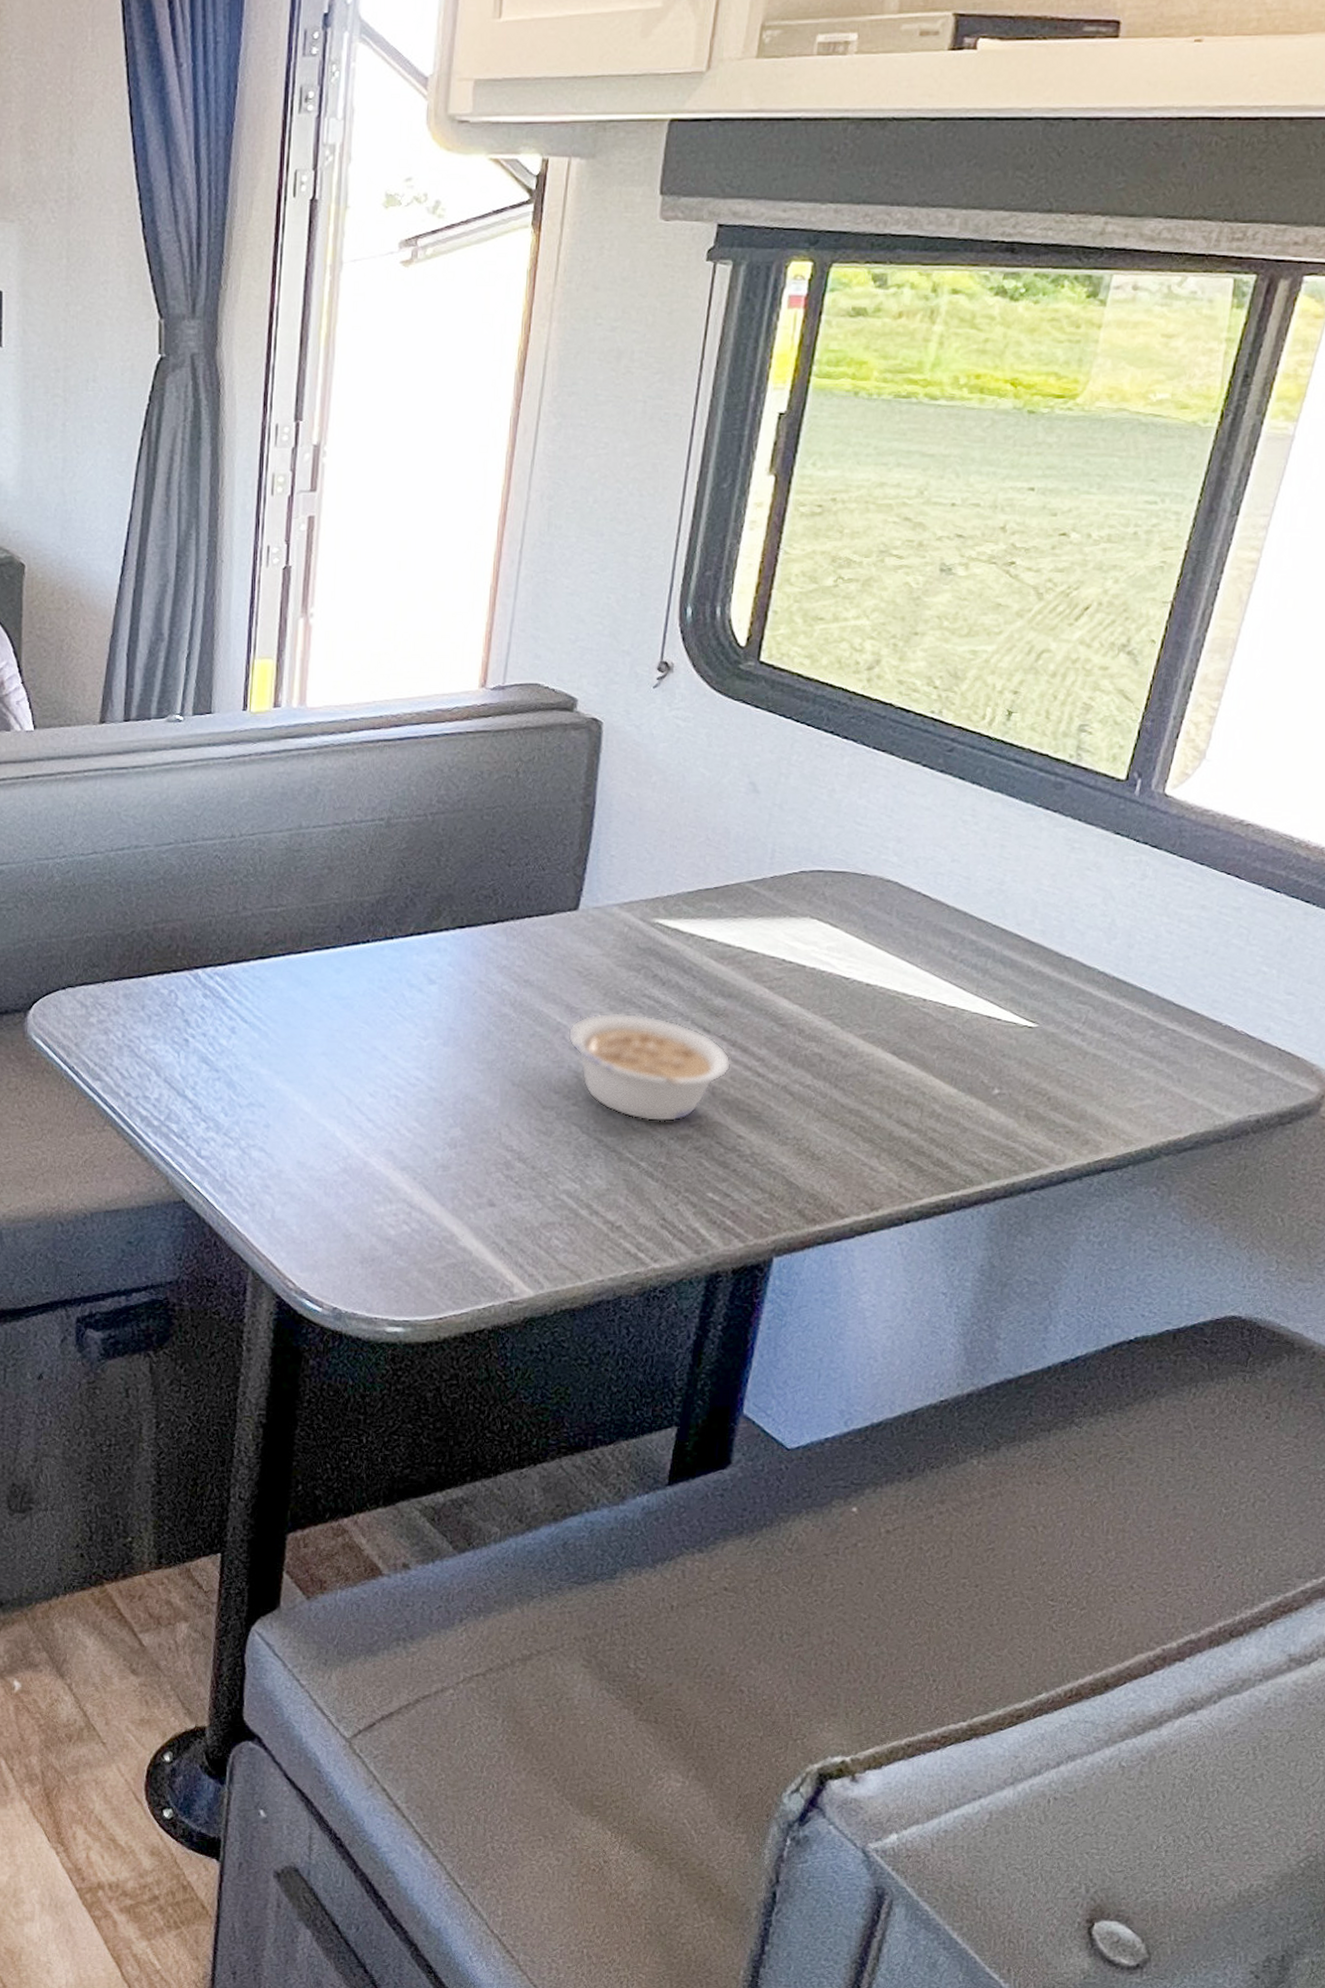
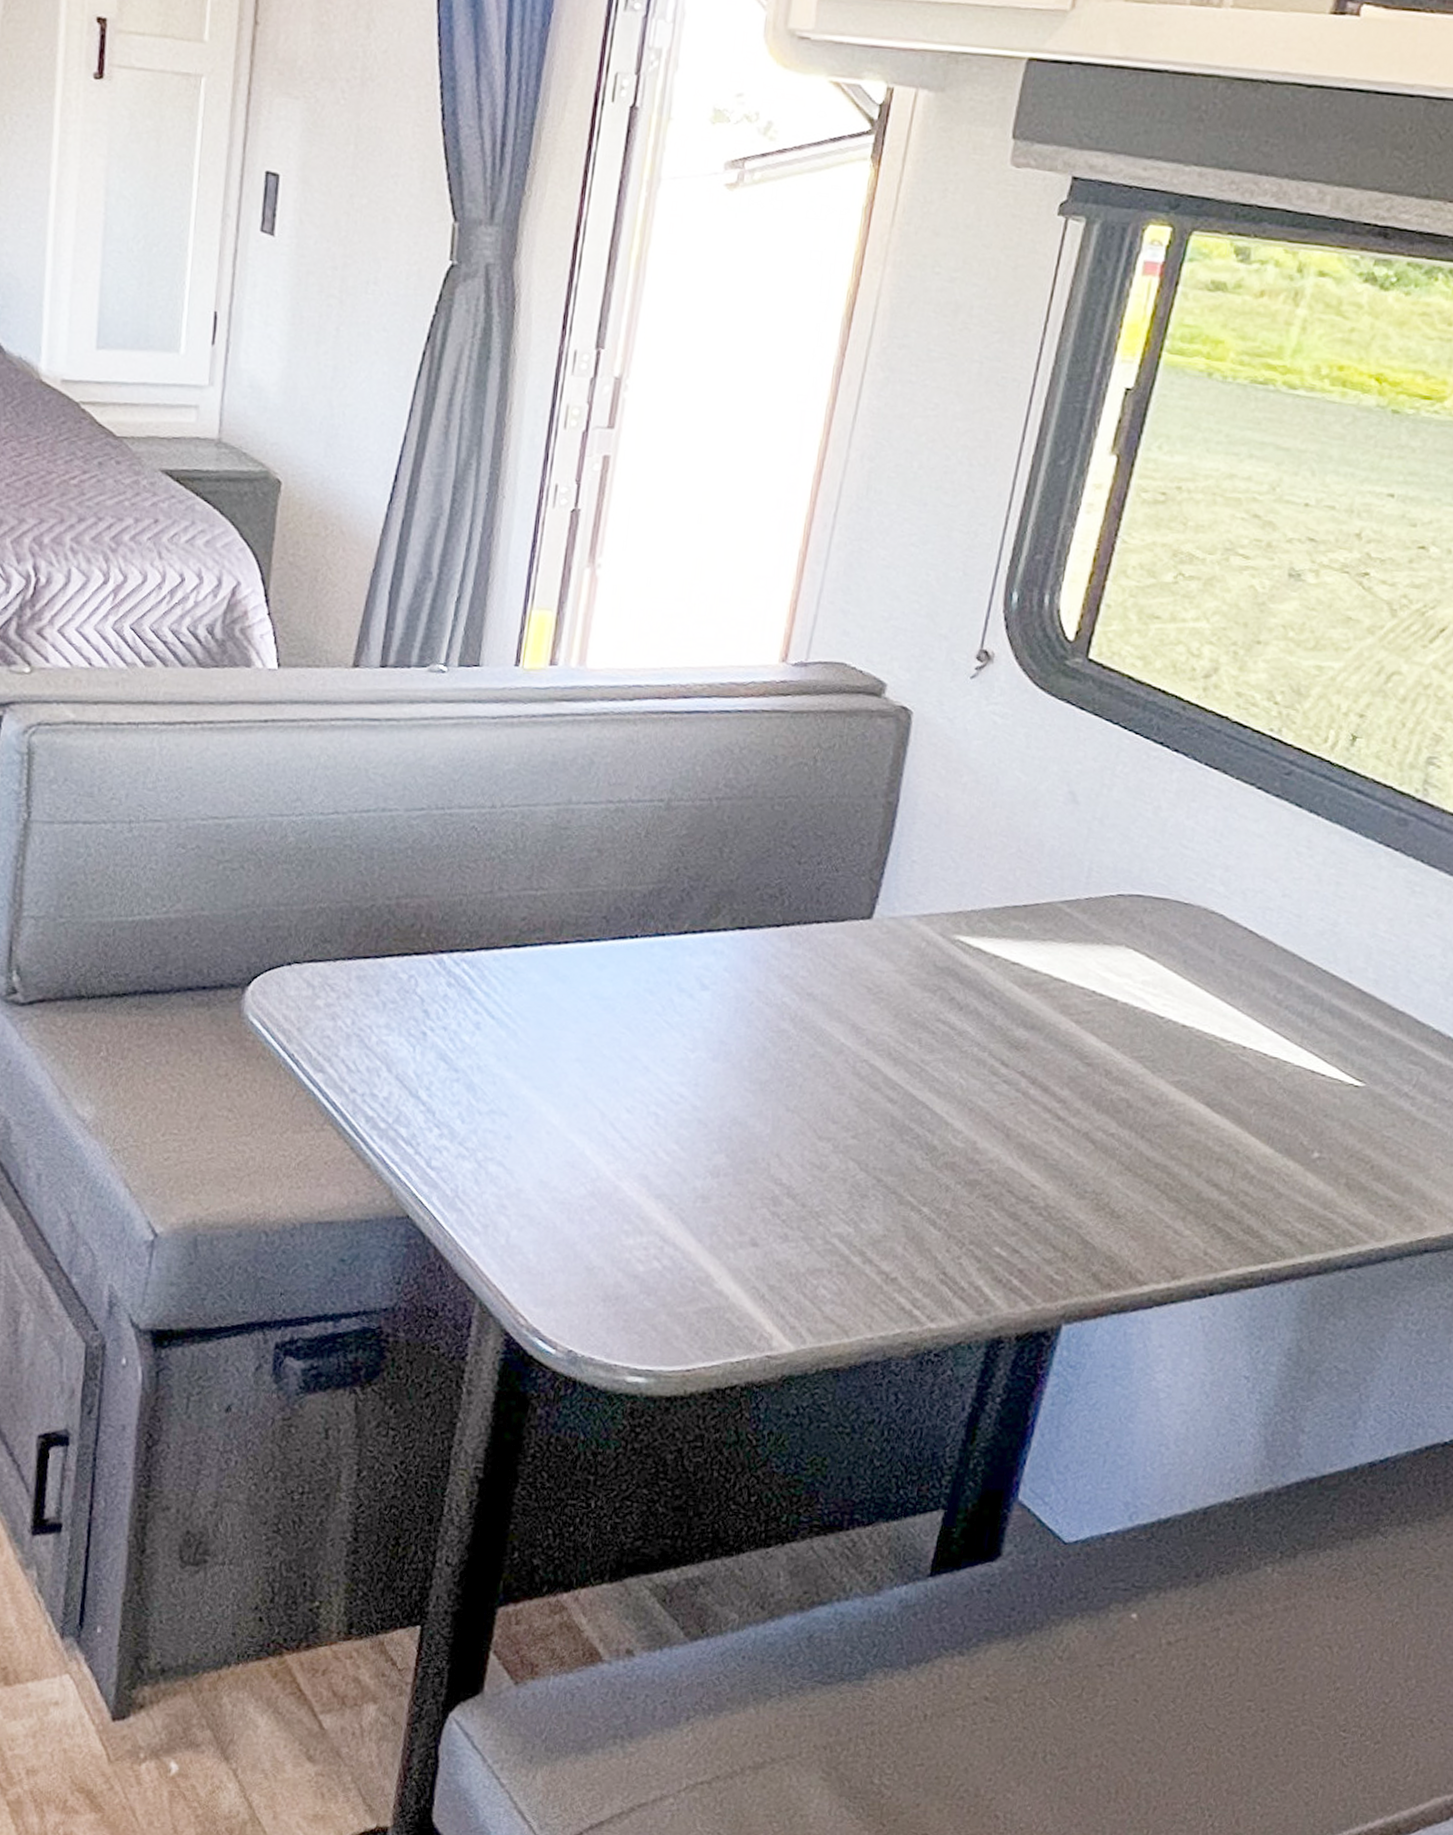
legume: present [568,1013,732,1122] -> none [851,1036,1030,1165]

